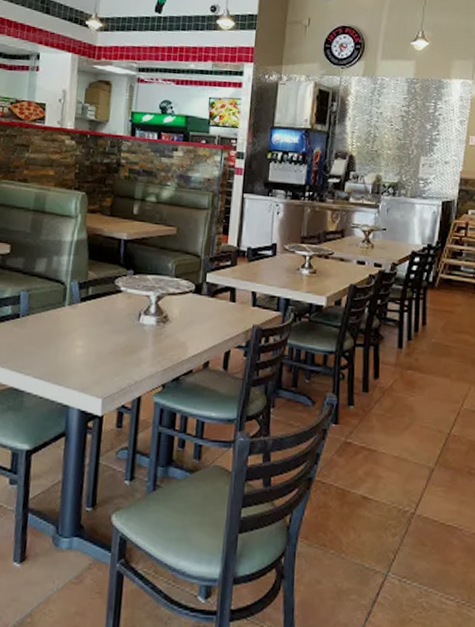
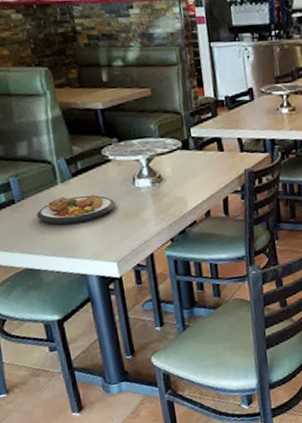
plate: none [36,319,116,350] -> present [36,194,116,225]

